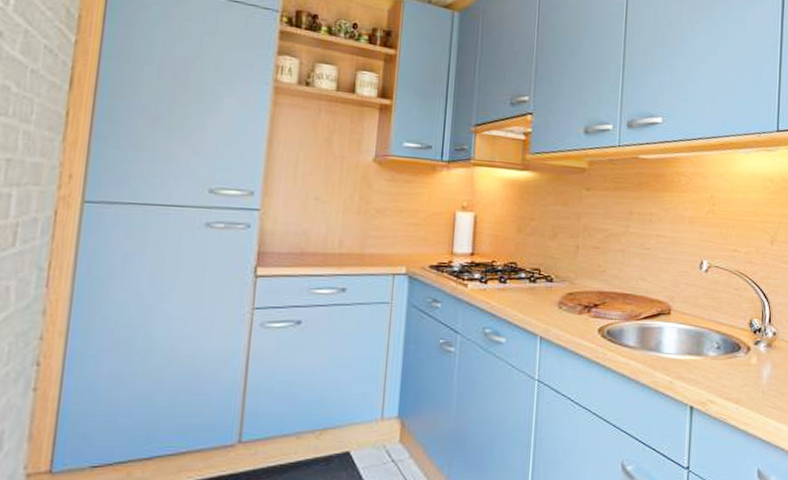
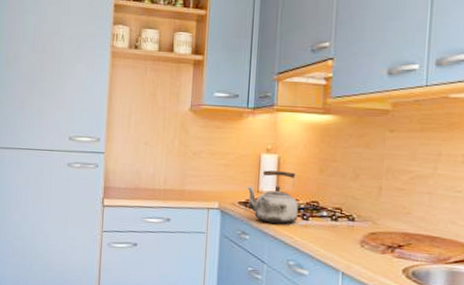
kettle: none [440,229,496,288] -> present [247,170,298,224]

